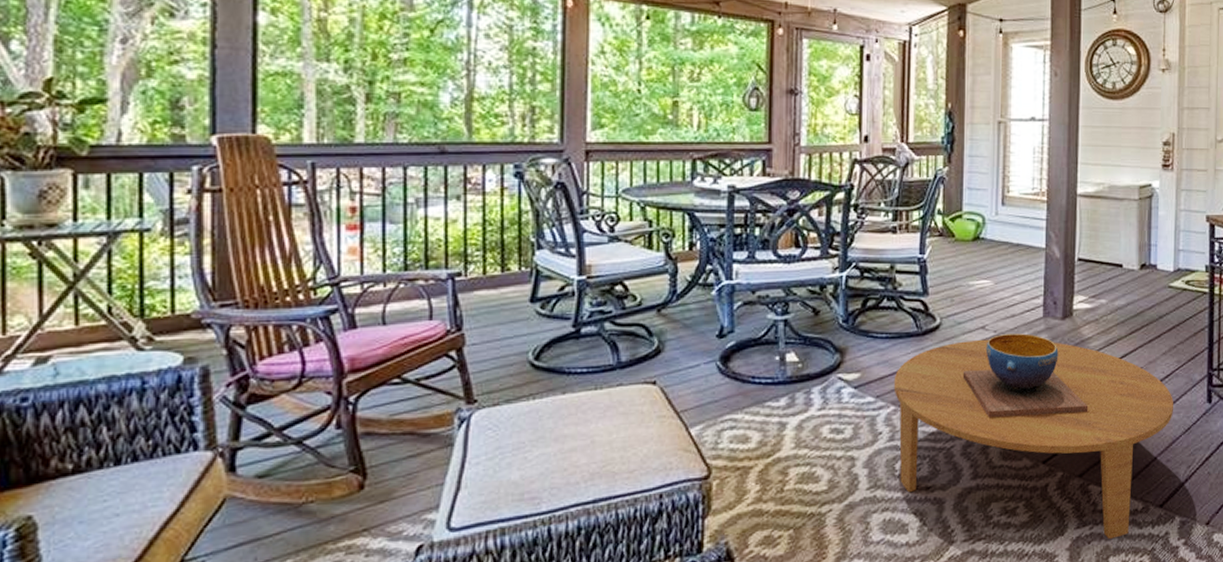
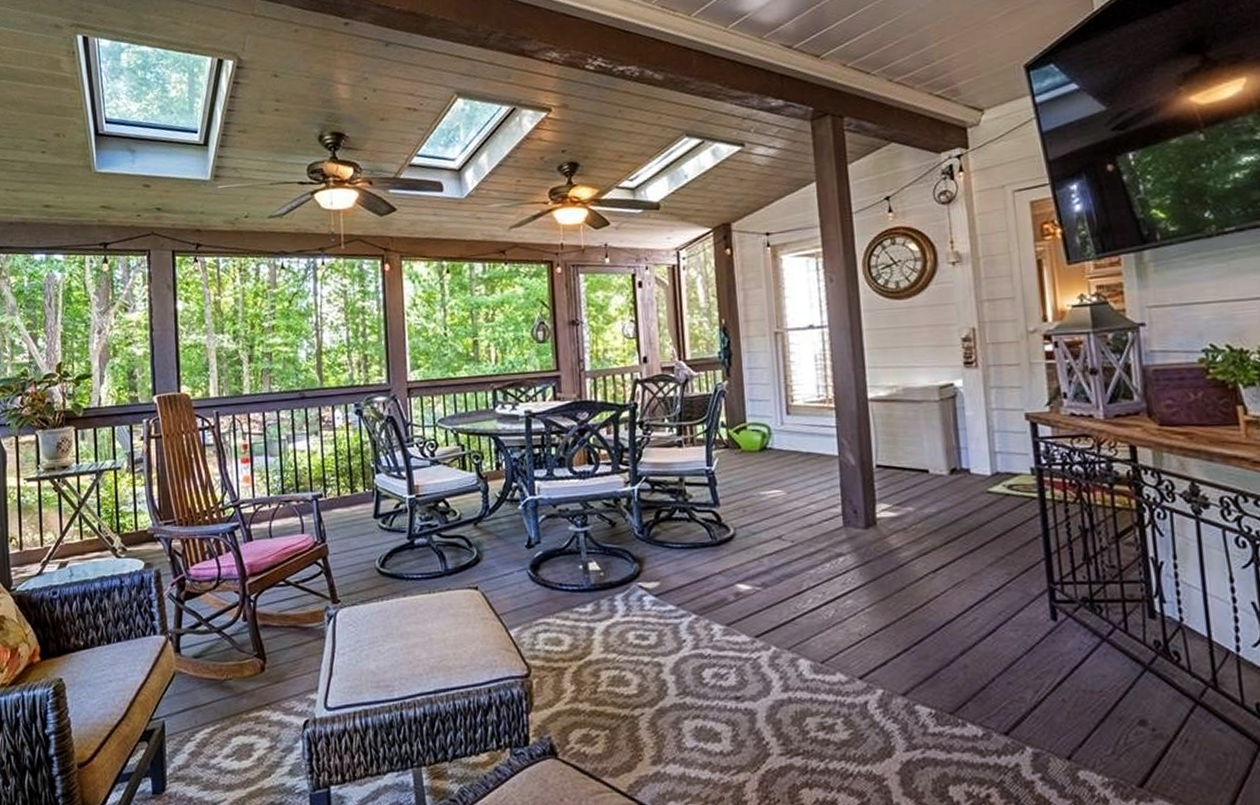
coffee table: present [893,339,1173,539] -> none [692,549,1009,766]
decorative bowl: present [962,333,1089,418] -> none [762,543,906,630]

